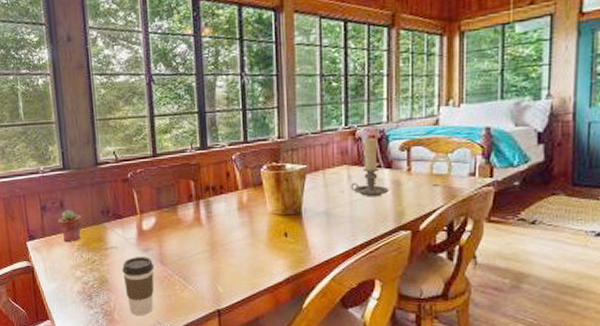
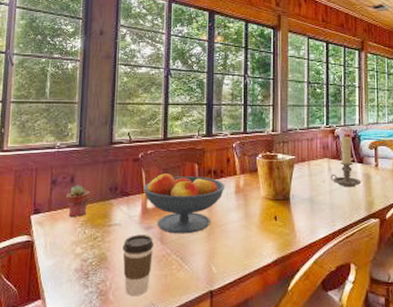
fruit bowl: none [136,193,227,255] -> present [143,173,225,234]

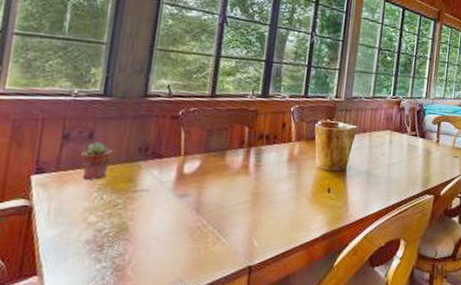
coffee cup: present [123,234,154,295] -> none [147,202,188,271]
fruit bowl: present [143,173,225,234] -> none [181,135,278,204]
candle holder: present [330,136,362,188] -> none [390,108,421,162]

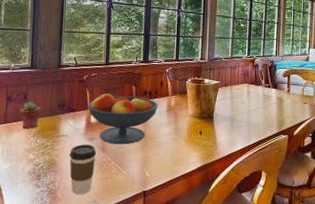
coffee cup: none [147,202,188,271] -> present [69,144,97,194]
fruit bowl: none [181,135,278,204] -> present [88,93,159,145]

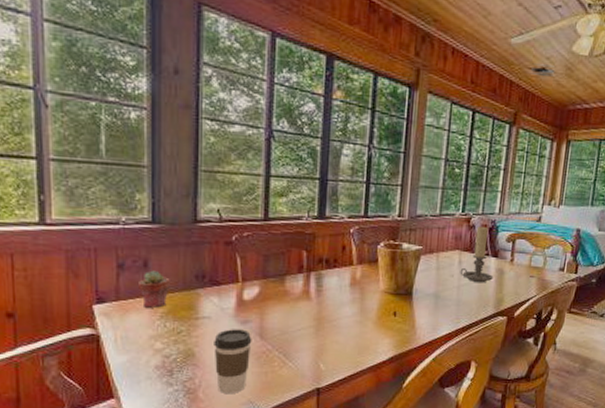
fruit bowl: present [88,93,159,145] -> none [238,260,339,329]
candle holder: none [249,65,275,109] -> present [460,226,494,283]

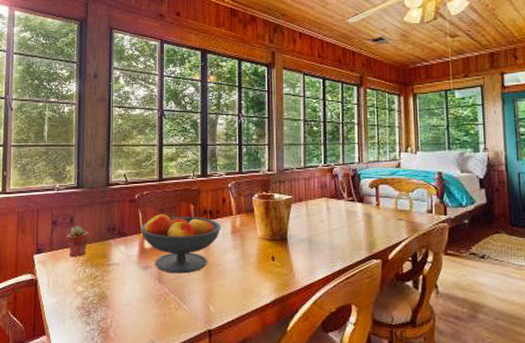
coffee cup: present [214,329,252,393] -> none [122,274,152,333]
fruit bowl: none [238,260,339,329] -> present [140,214,222,274]
candle holder: present [460,226,494,283] -> none [329,174,362,228]

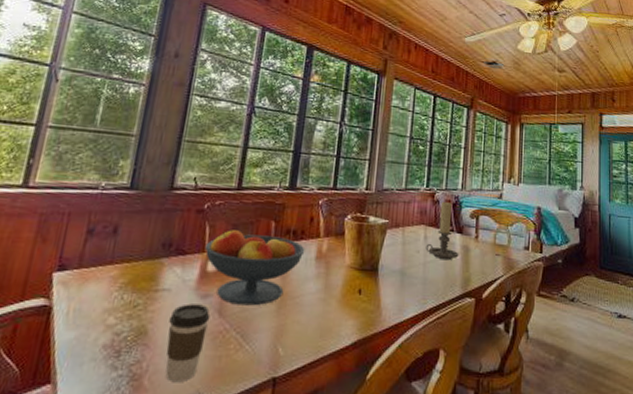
potted succulent: present [65,225,89,256] -> none [102,237,137,278]
coffee cup: none [122,274,152,333] -> present [165,303,211,382]
candle holder: none [329,174,362,228] -> present [425,201,459,261]

